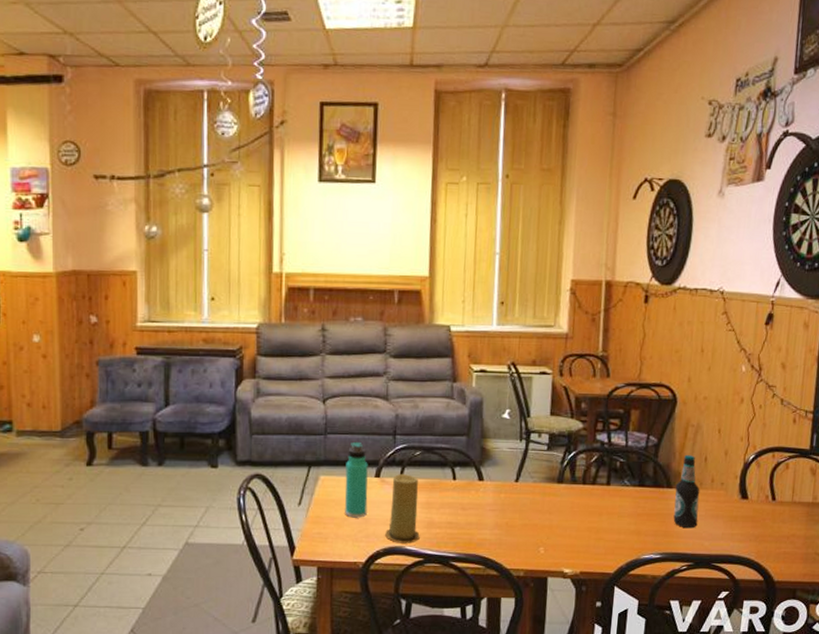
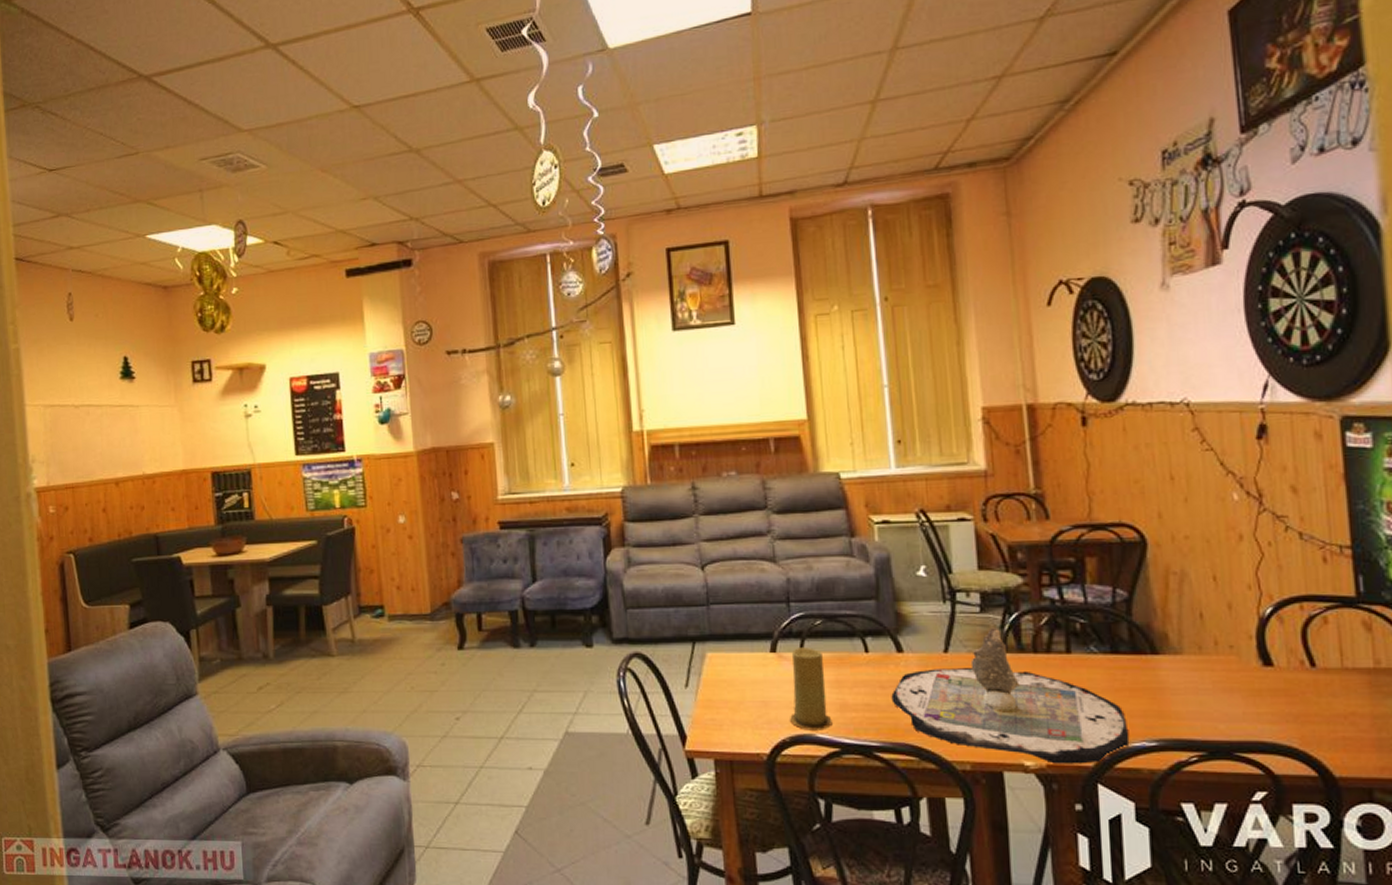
thermos bottle: present [345,441,368,518] -> none [735,611,766,701]
board game: none [469,463,642,571] -> present [891,627,1130,764]
bottle: present [673,455,700,529] -> none [1163,611,1204,707]

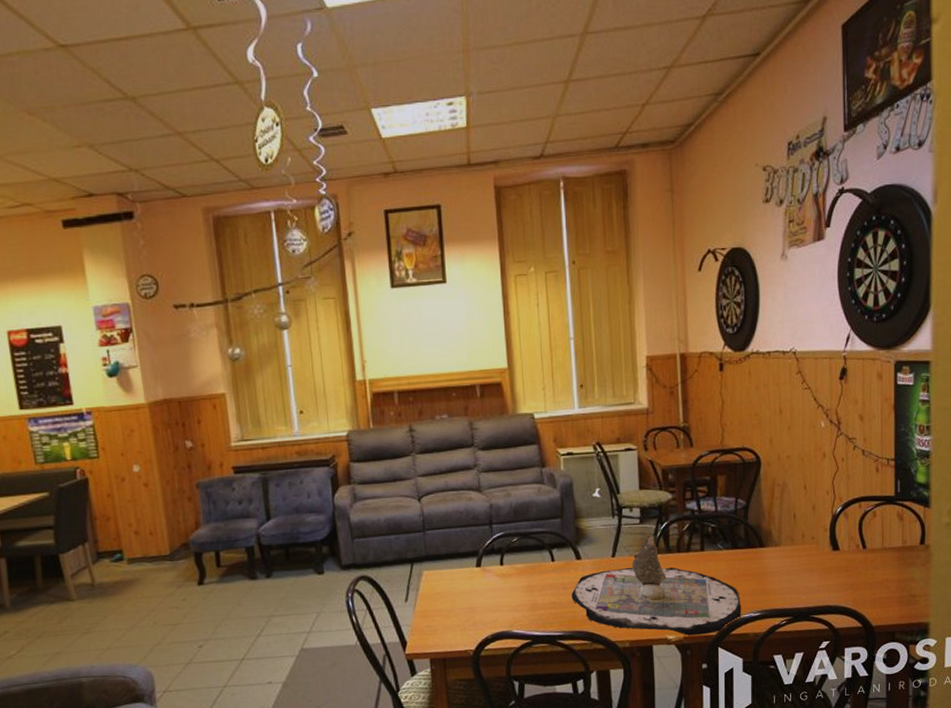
candle: present [790,647,833,730] -> none [492,561,525,628]

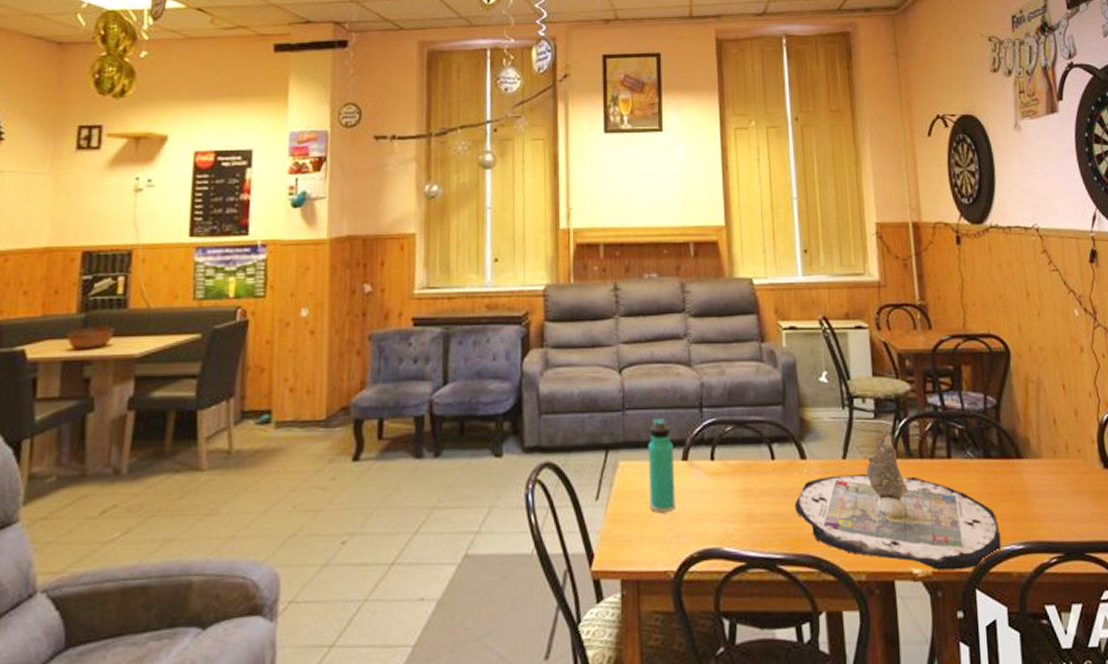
thermos bottle: none [447,534,472,608] -> present [648,417,676,513]

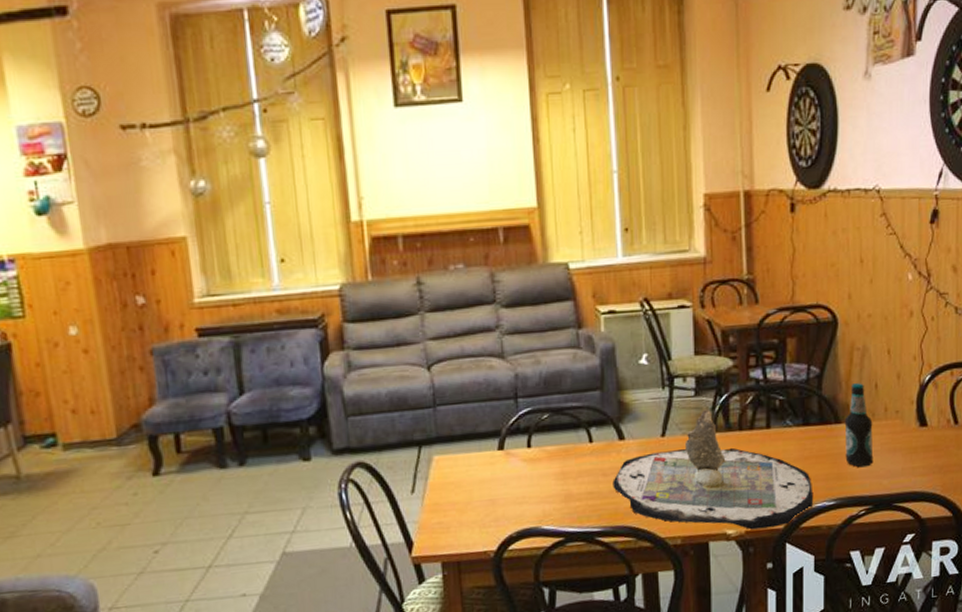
thermos bottle: present [648,417,676,513] -> none [462,410,493,501]
bottle: none [1026,417,1060,509] -> present [844,383,874,468]

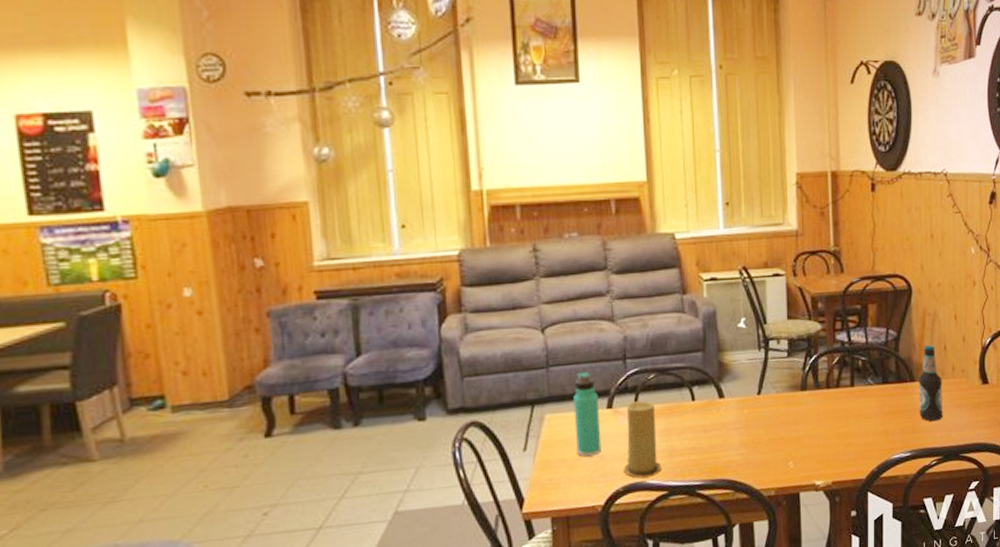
thermos bottle: none [462,410,493,501] -> present [573,371,602,457]
candle: none [517,442,557,524] -> present [624,401,662,479]
board game: present [612,409,814,530] -> none [713,369,892,481]

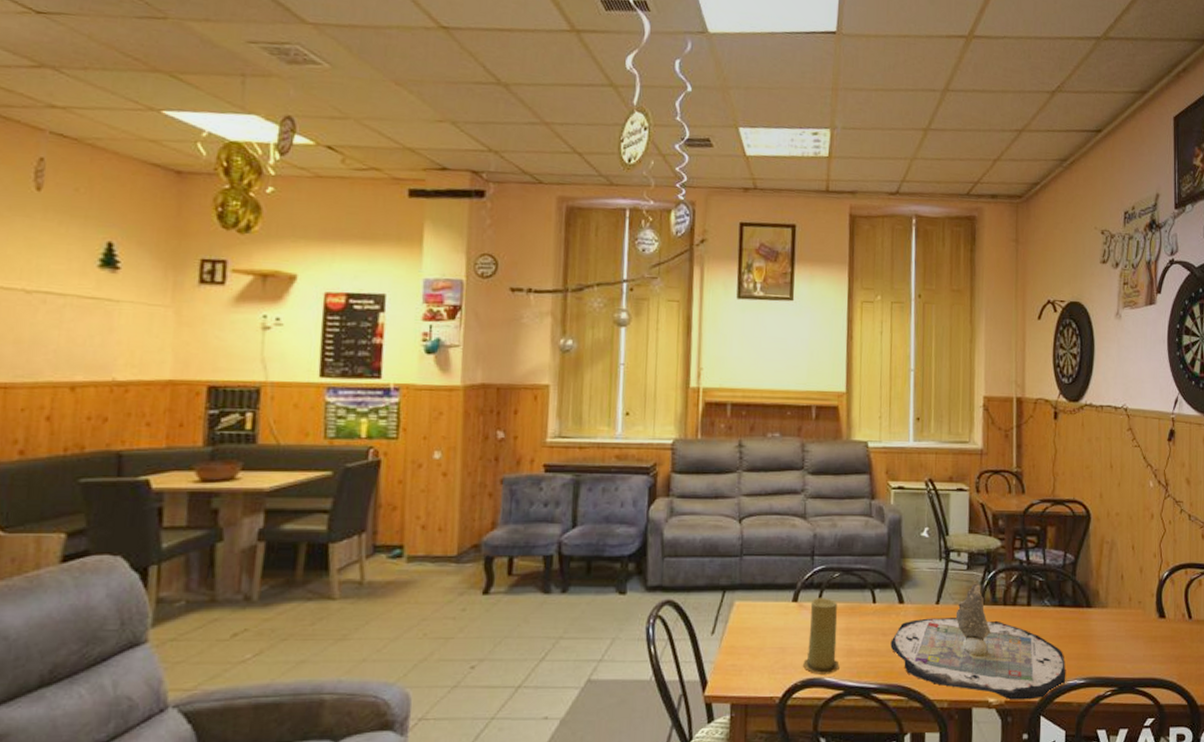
thermos bottle: present [573,371,602,457] -> none [761,563,785,647]
board game: none [713,369,892,481] -> present [890,583,1066,700]
bottle: present [918,345,943,422] -> none [1094,573,1119,651]

